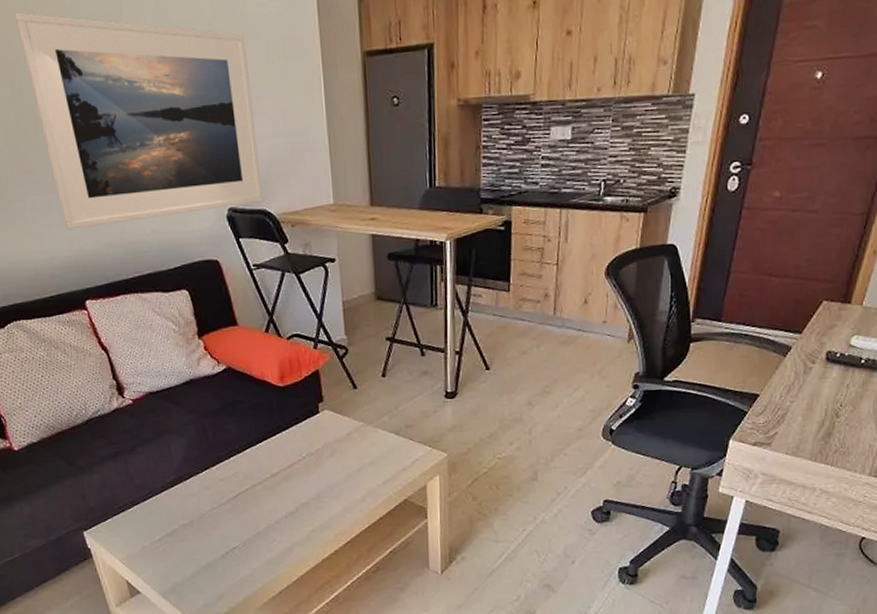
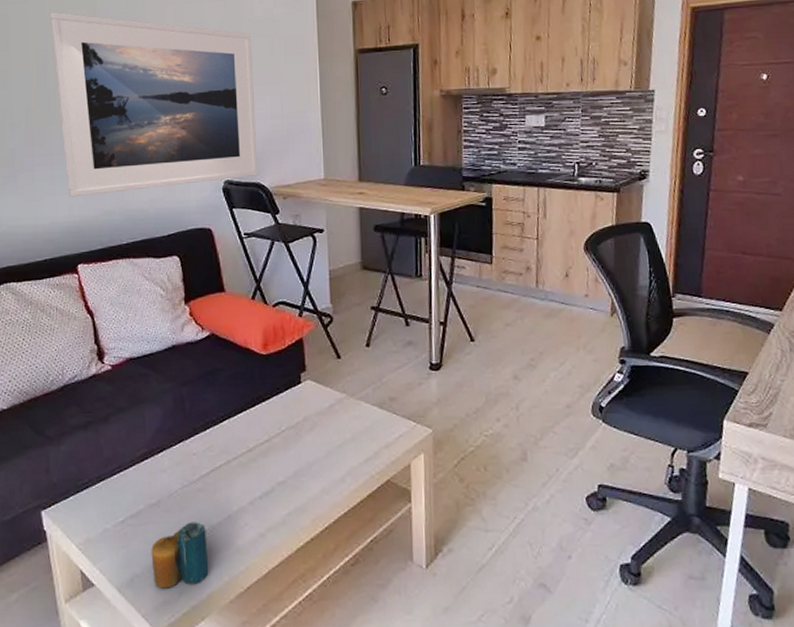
candle: none [189,538,243,594] -> present [151,522,209,589]

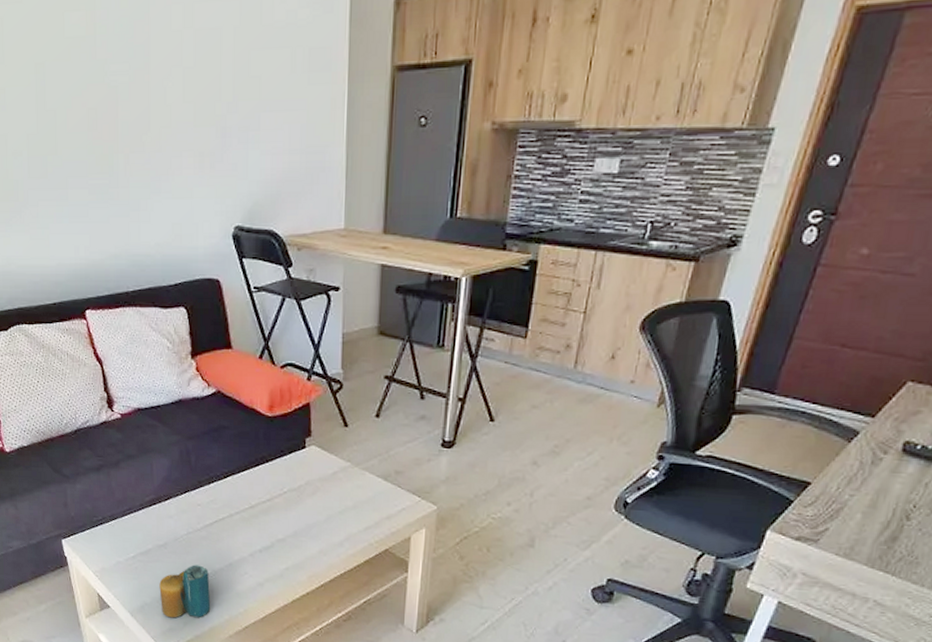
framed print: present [49,12,258,197] -> none [45,15,272,238]

